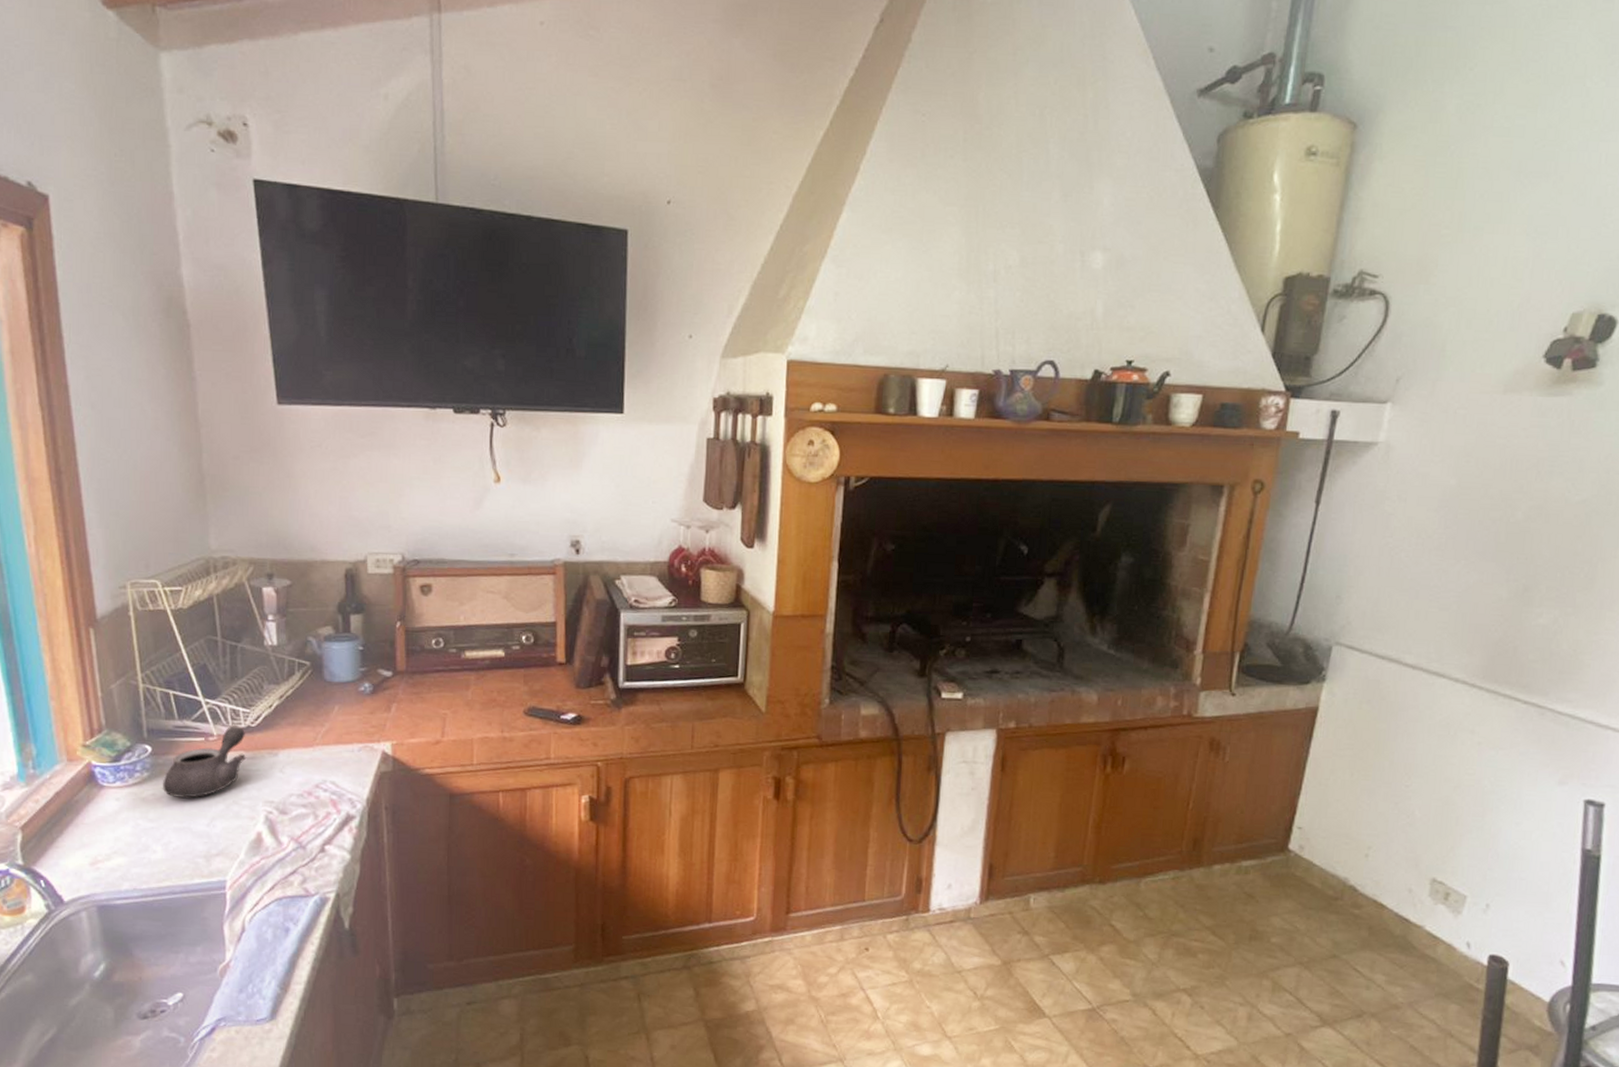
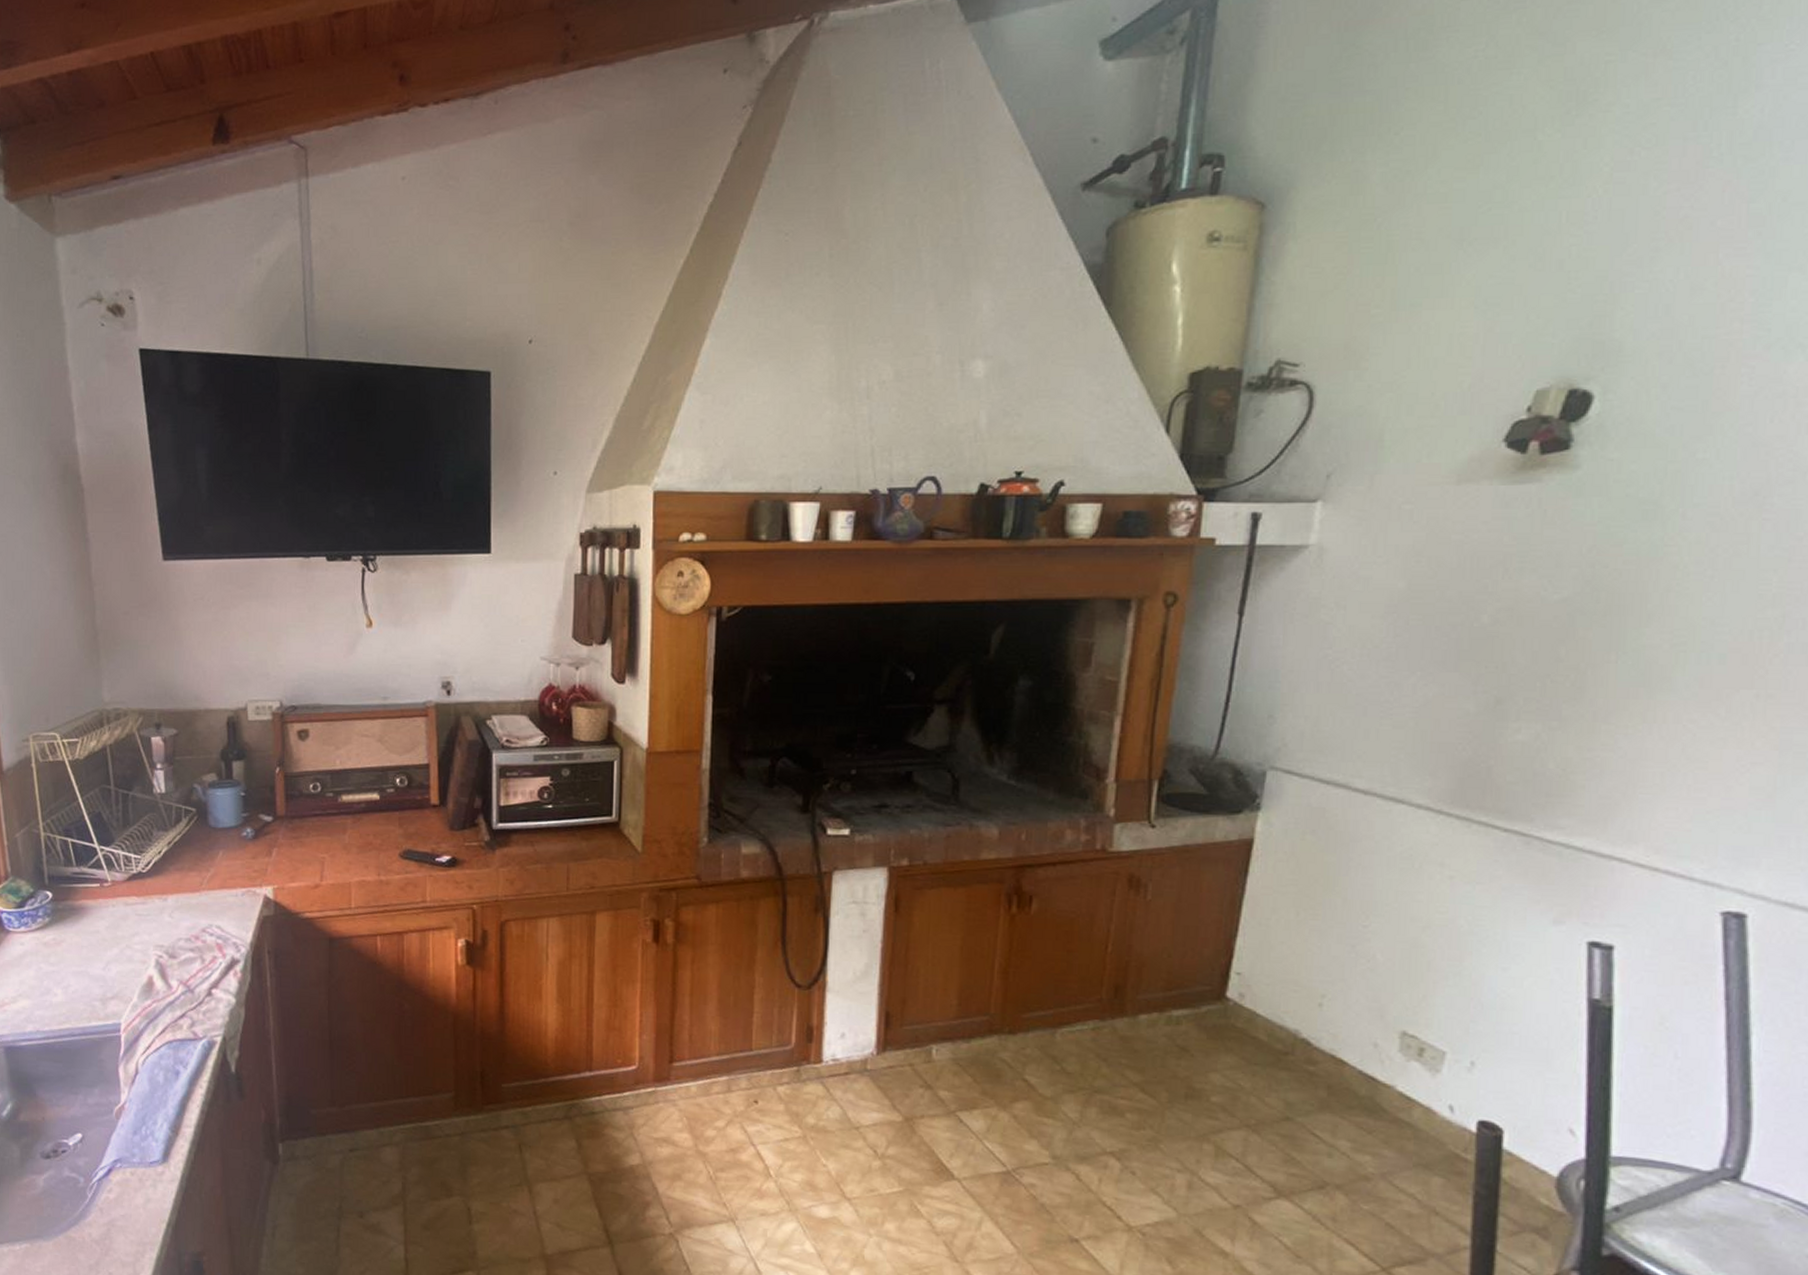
teapot: present [163,725,247,799] -> none [63,871,139,943]

